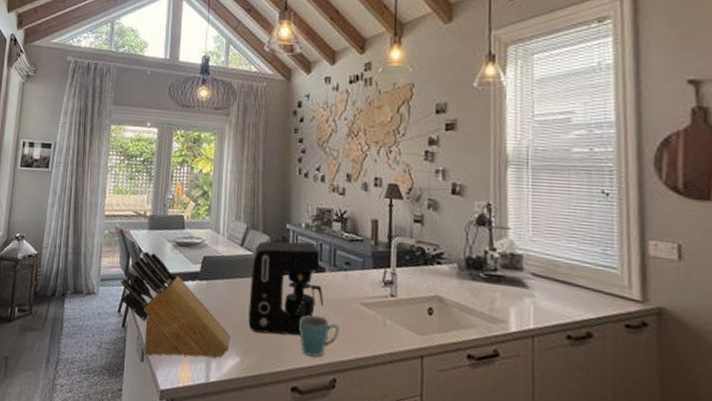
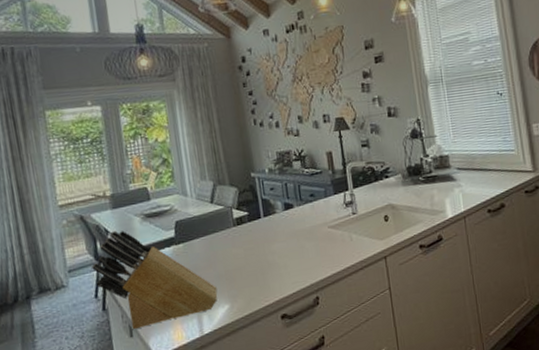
coffee maker: present [248,241,324,336] -> none [225,185,298,278]
mug: present [299,315,340,357] -> none [278,246,315,284]

